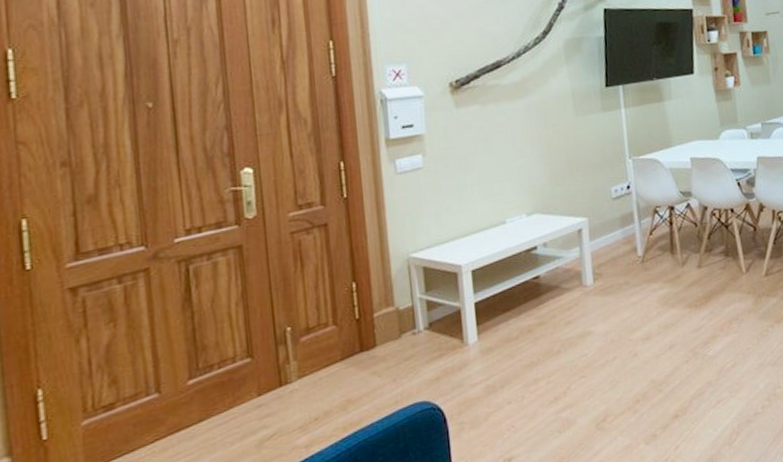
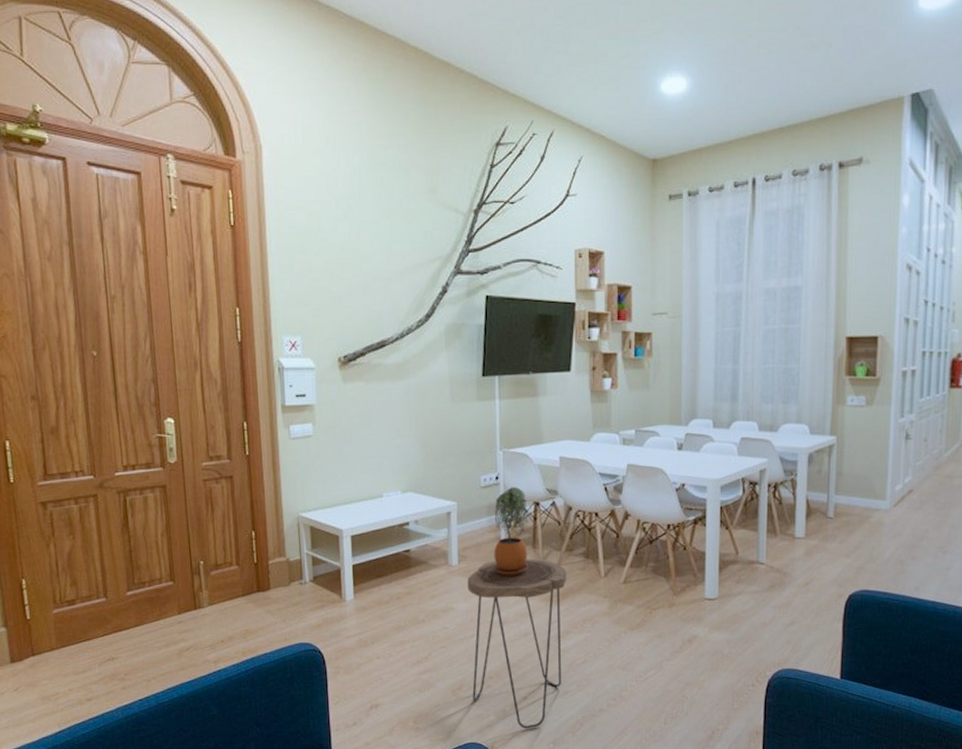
side table: none [604,264,713,451] -> present [467,558,567,729]
potted plant: none [628,194,668,288] -> present [494,487,529,575]

